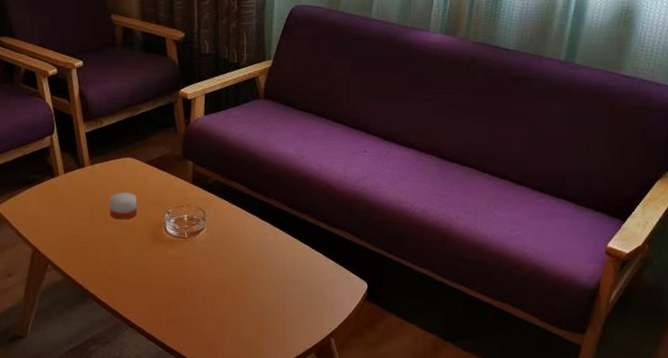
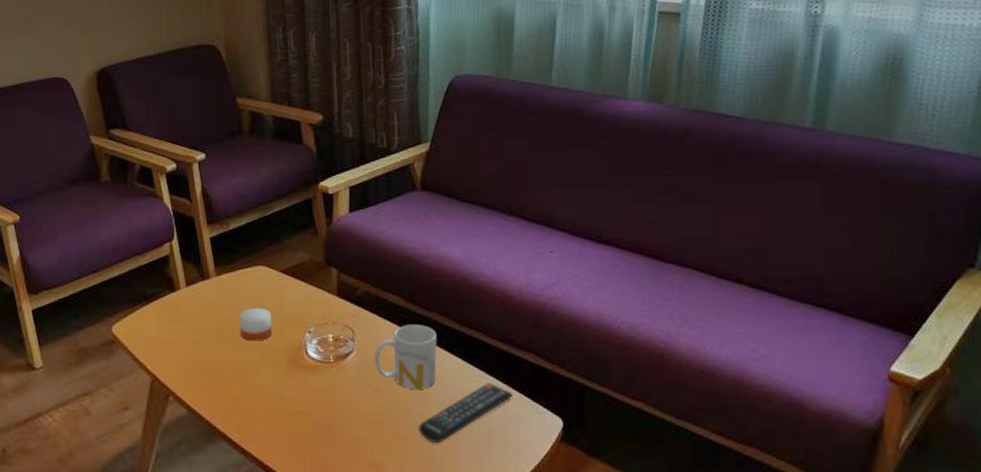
mug: none [221,208,272,259] -> present [374,325,437,389]
remote control: none [255,255,330,303] -> present [418,383,513,444]

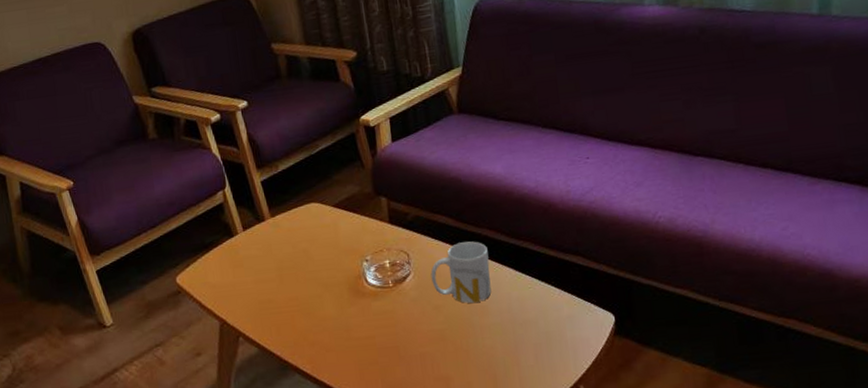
candle: present [240,307,271,341] -> none [298,243,331,276]
remote control: present [418,383,513,444] -> none [480,288,565,352]

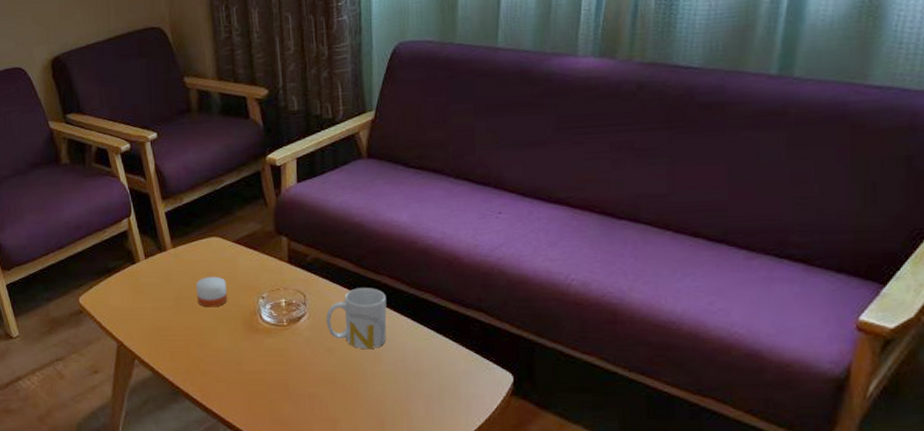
candle: none [298,243,331,276] -> present [196,276,227,308]

